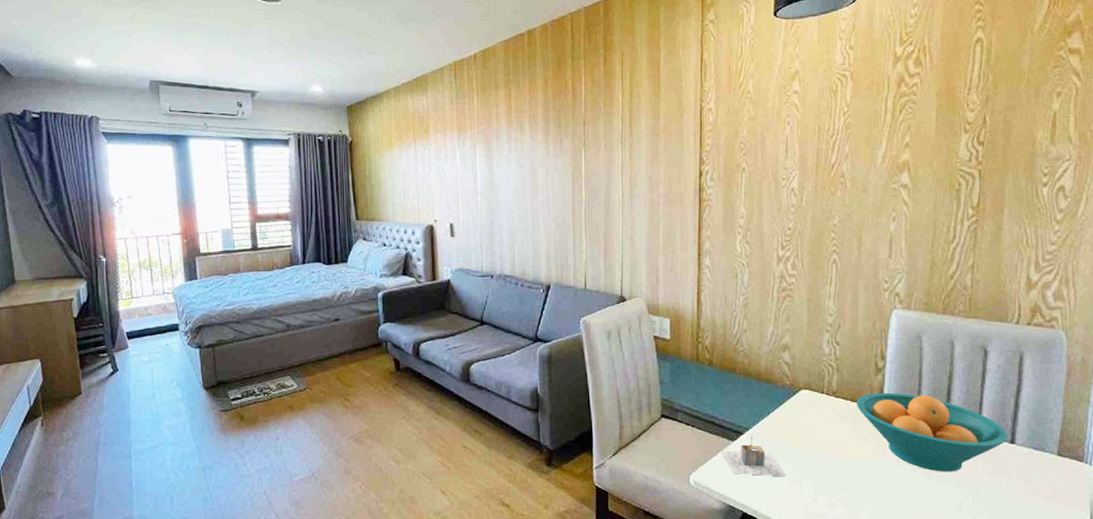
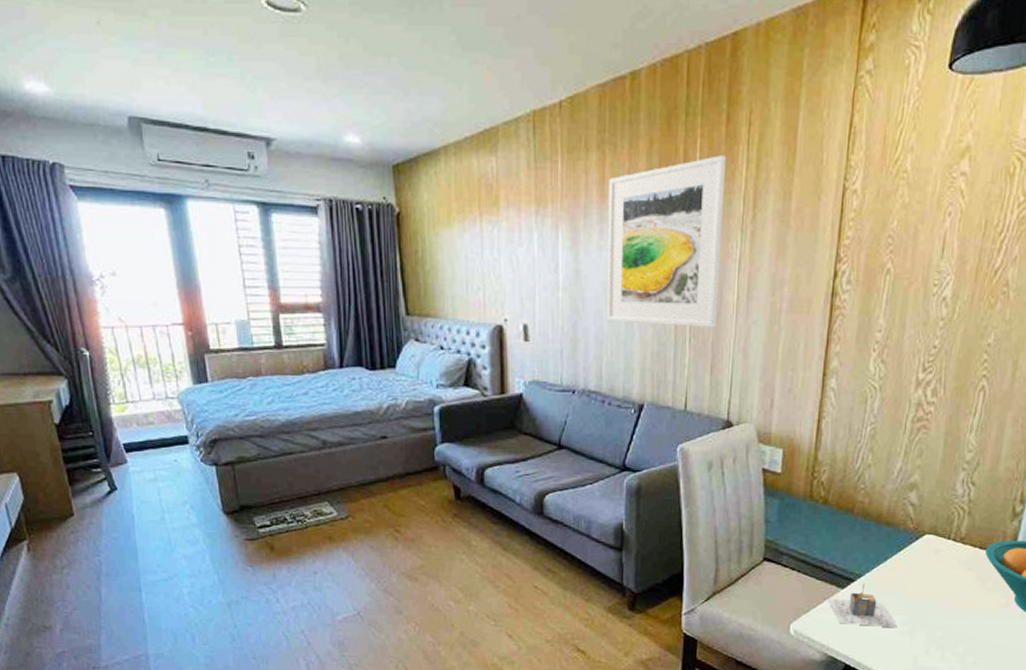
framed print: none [514,87,607,220] -> present [607,155,727,328]

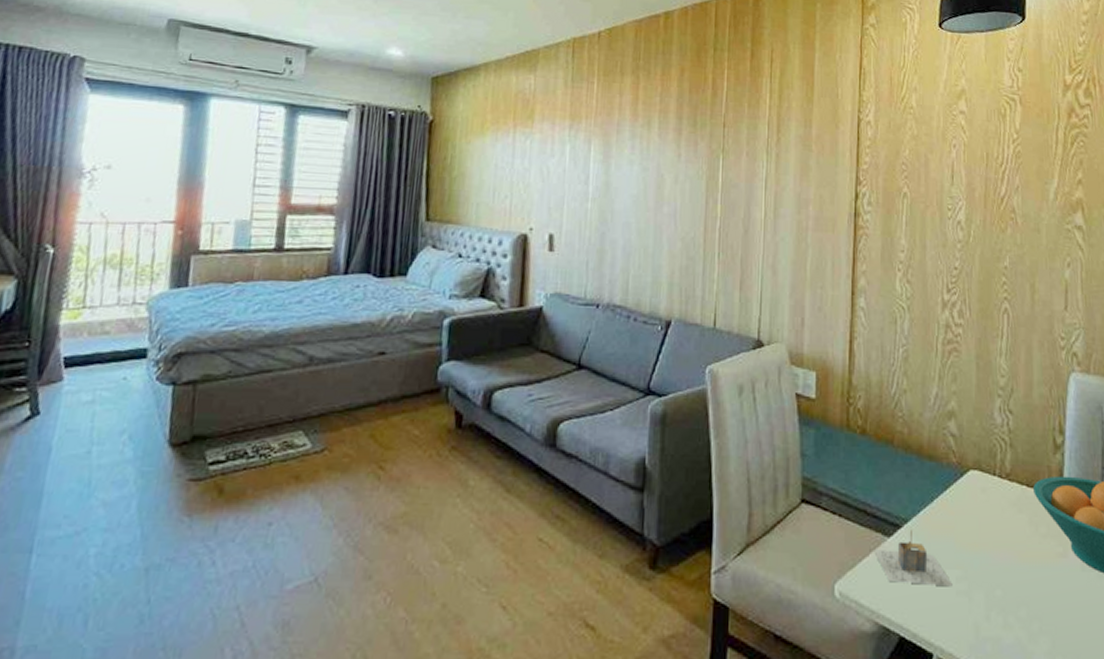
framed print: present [607,155,727,328] -> none [635,85,752,243]

